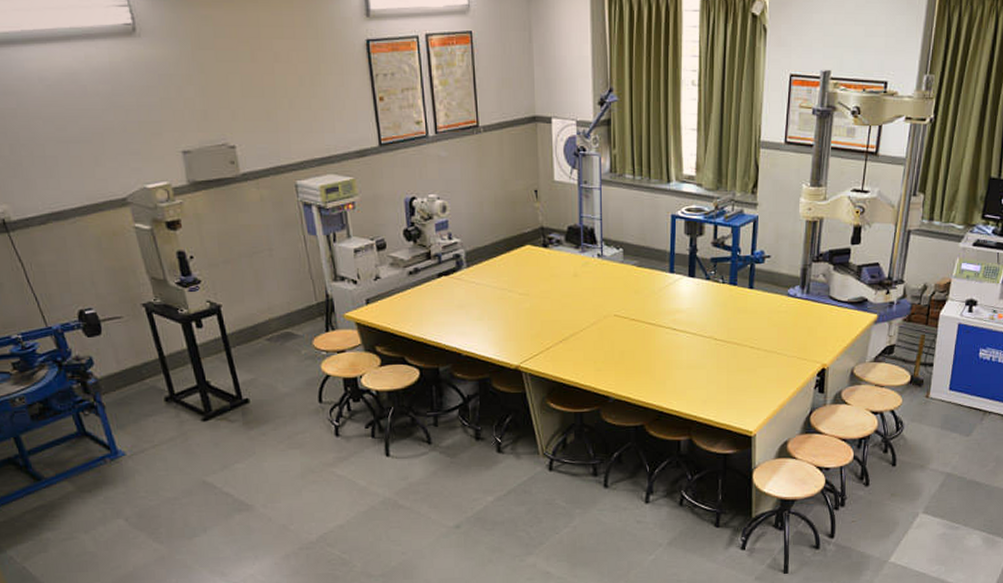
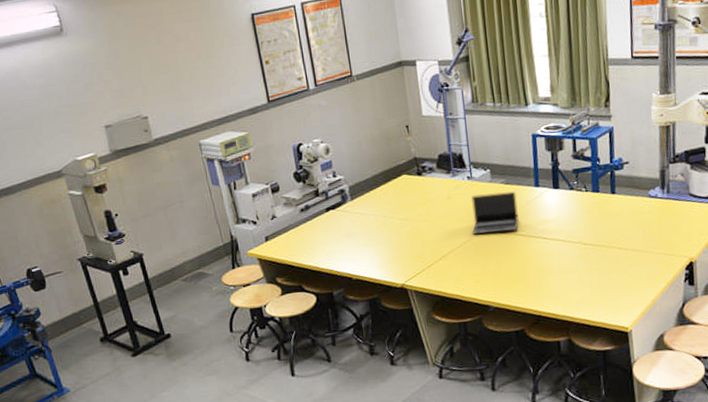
laptop: none [598,275,649,319] -> present [471,191,519,235]

